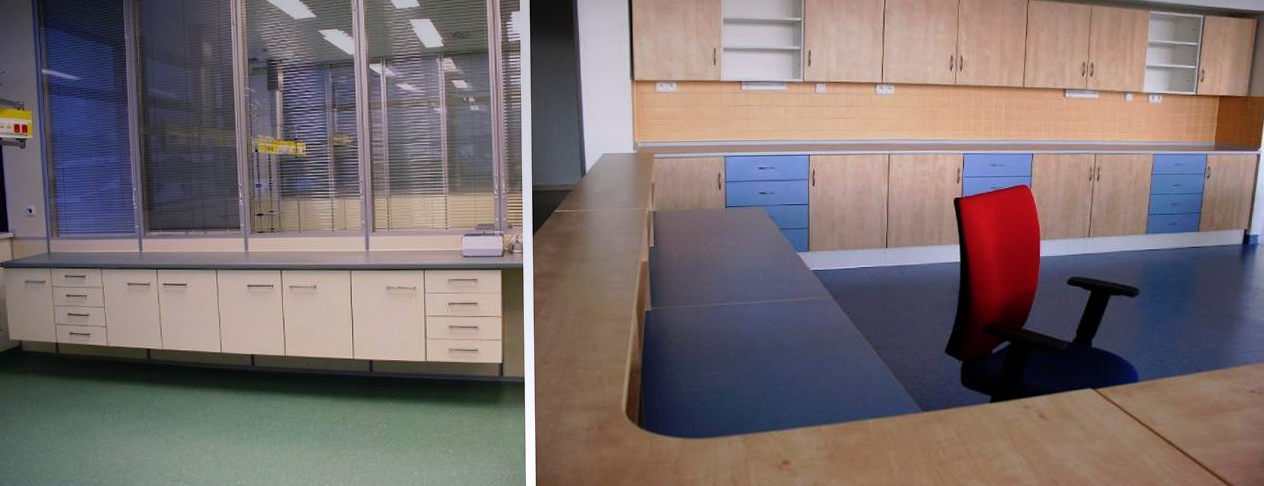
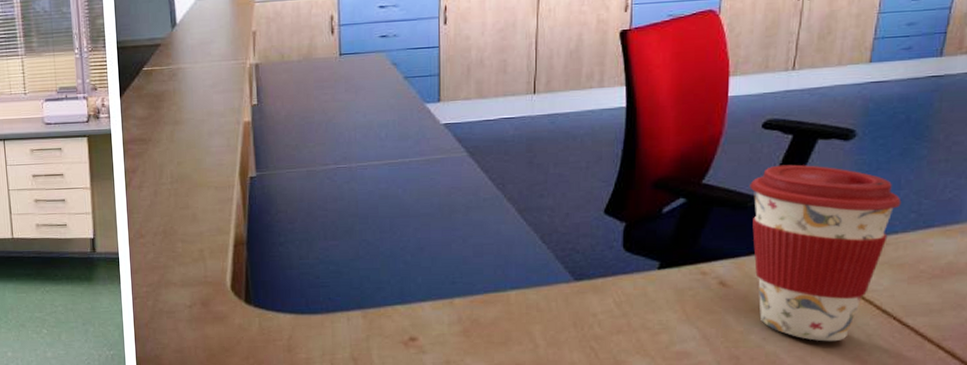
coffee cup: none [1060,315,1177,469] -> present [750,164,902,342]

